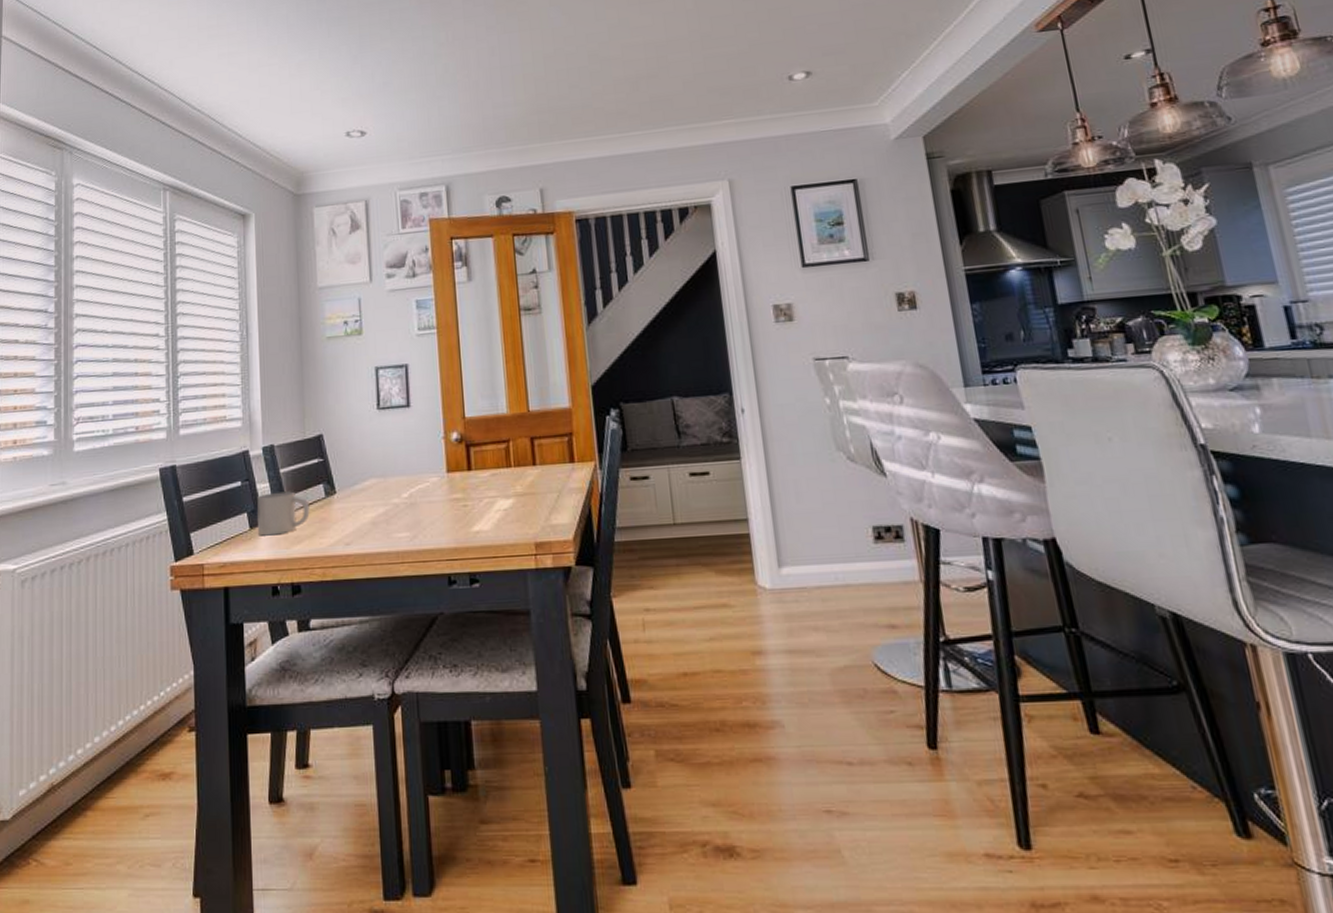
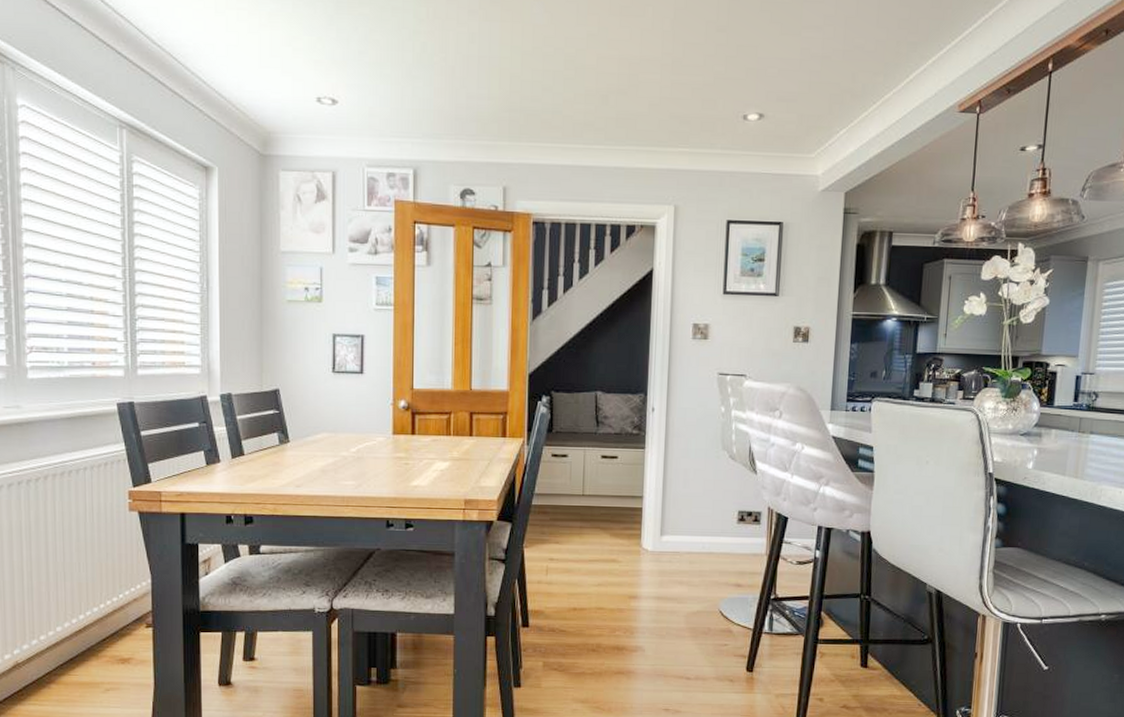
mug: present [257,491,310,536] -> none [214,435,264,473]

